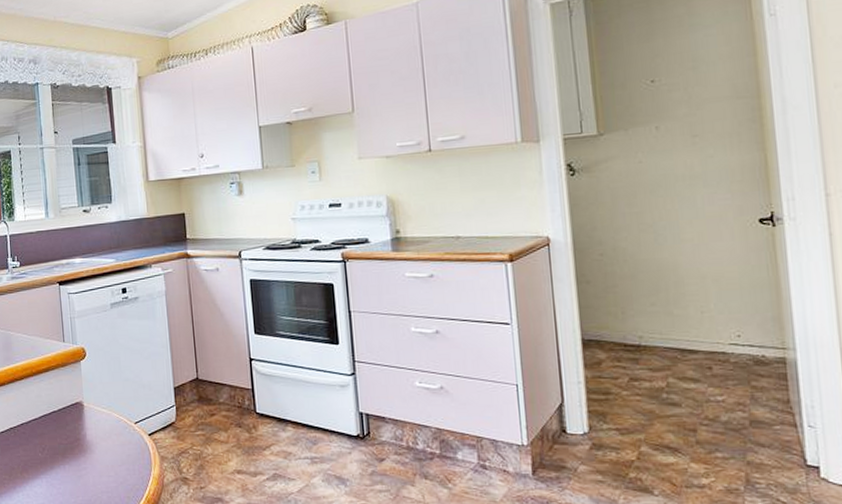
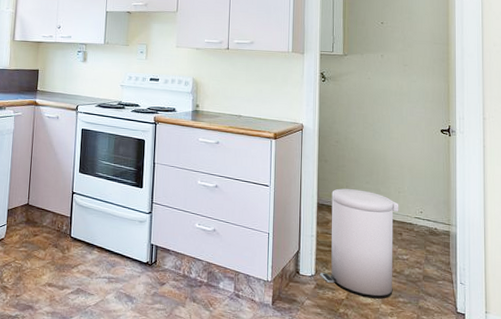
pedal bin: none [596,315,706,456] -> present [320,188,399,299]

